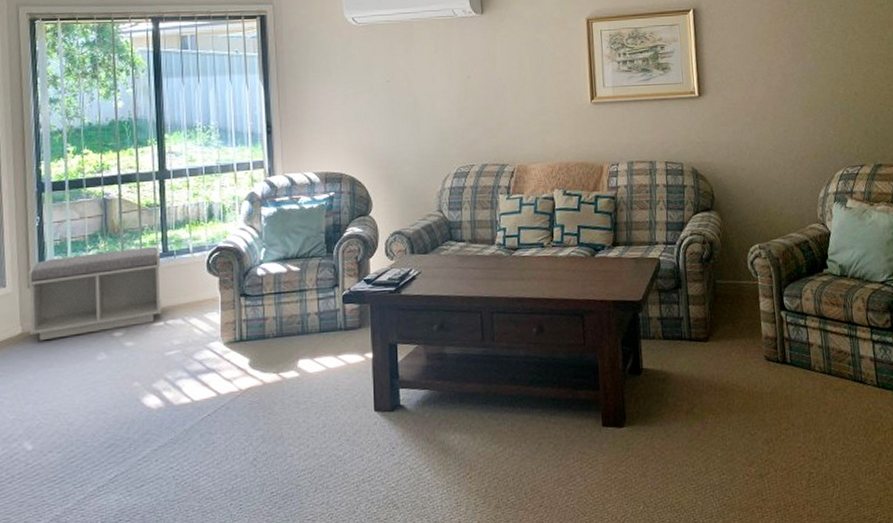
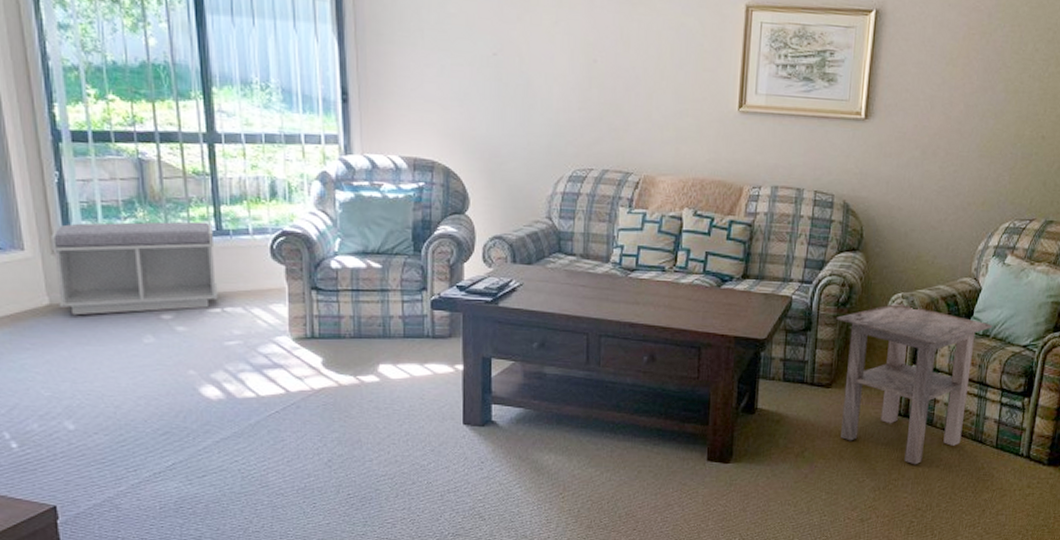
side table: none [702,254,849,412] -> present [835,303,993,465]

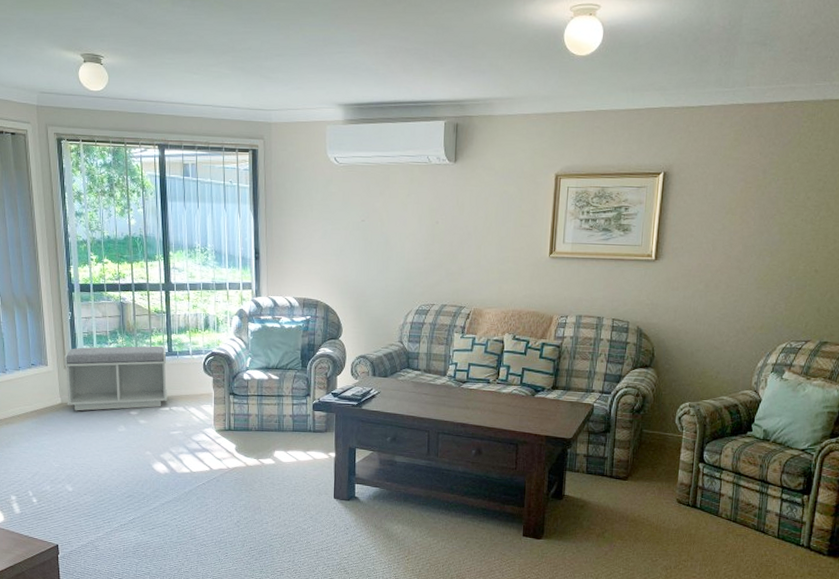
side table: present [835,303,993,465] -> none [630,411,773,549]

